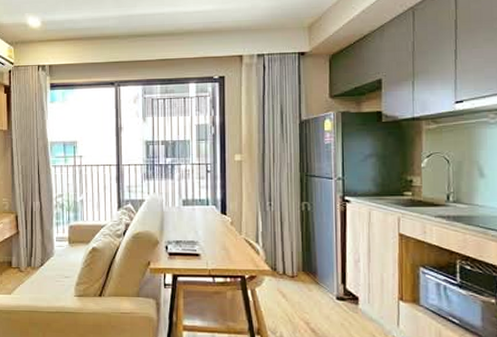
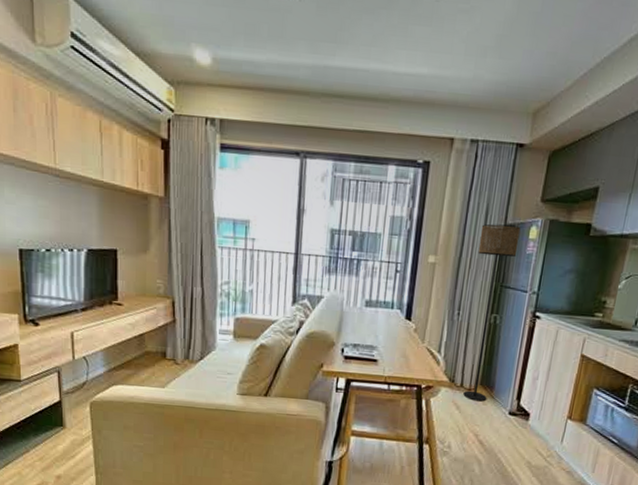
floor lamp: none [279,121,316,288] -> present [463,224,521,402]

